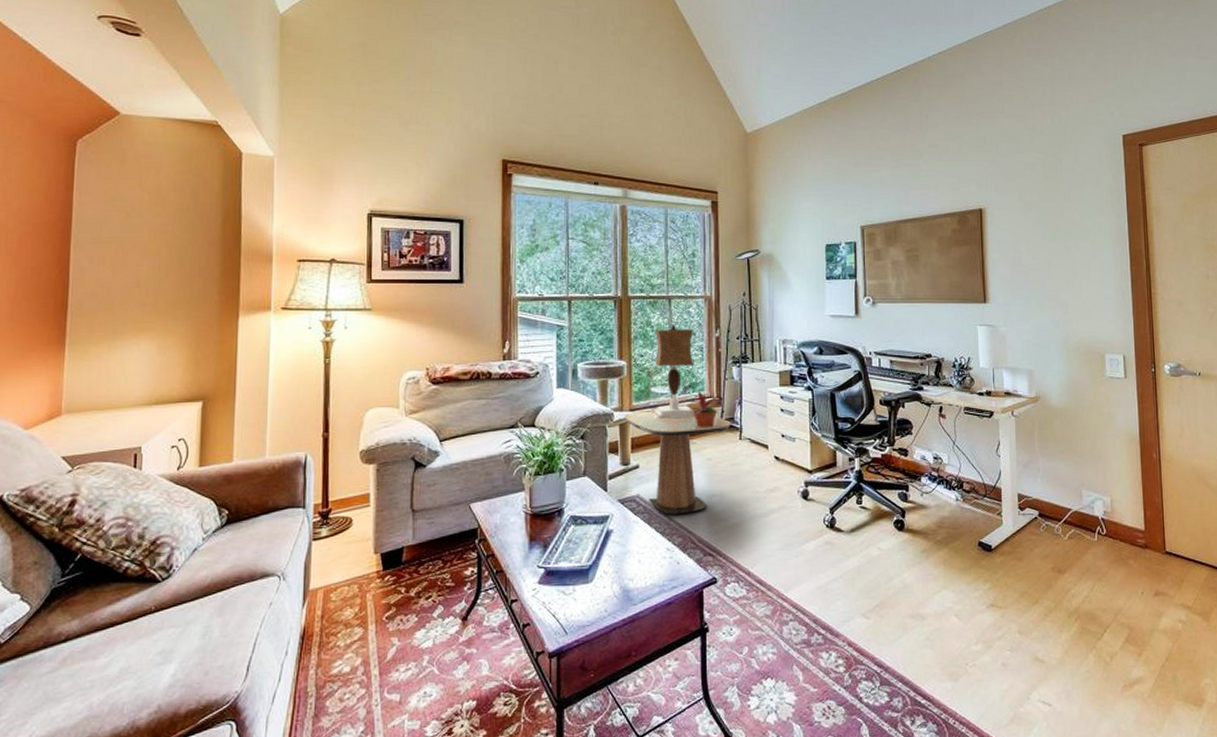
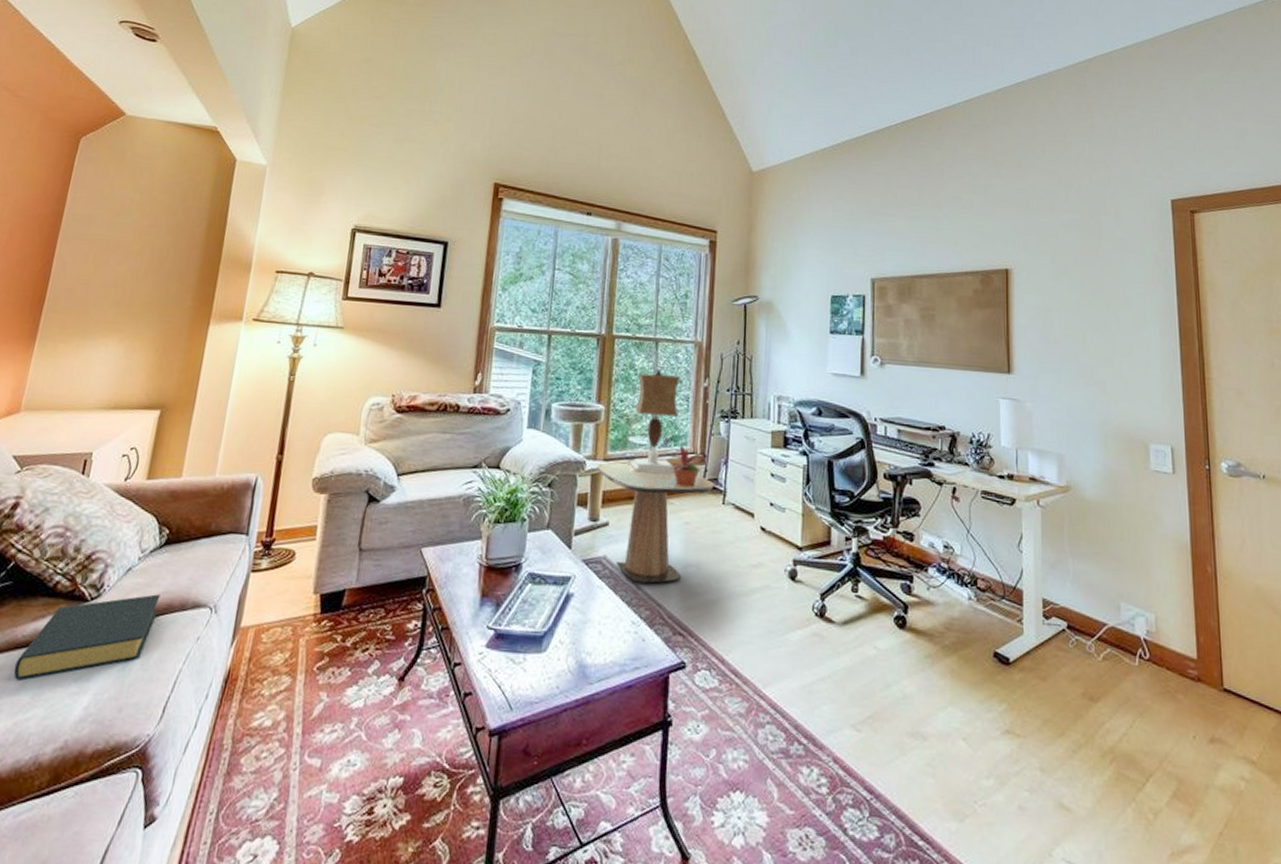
hardback book: none [97,569,229,658] -> present [13,594,160,680]

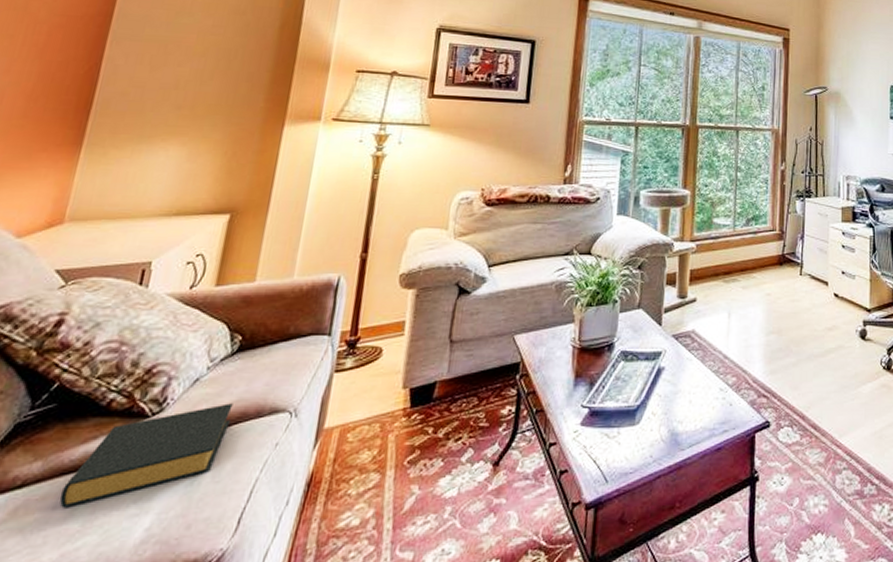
side table: present [596,462,714,584] -> none [684,242,792,352]
table lamp: present [626,369,681,475] -> none [711,155,760,252]
potted plant: present [666,445,705,487] -> none [748,223,784,261]

